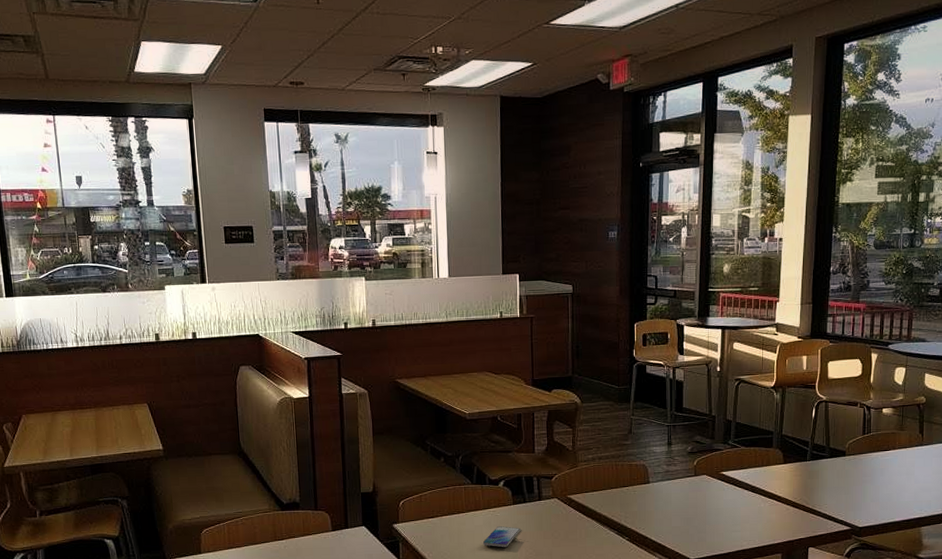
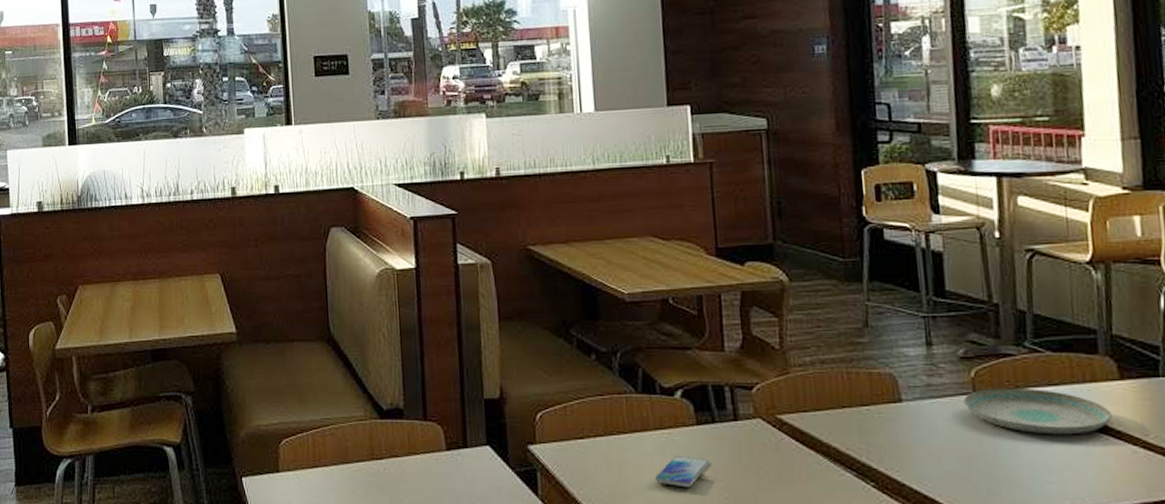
plate: none [688,471,777,501] -> present [963,387,1112,435]

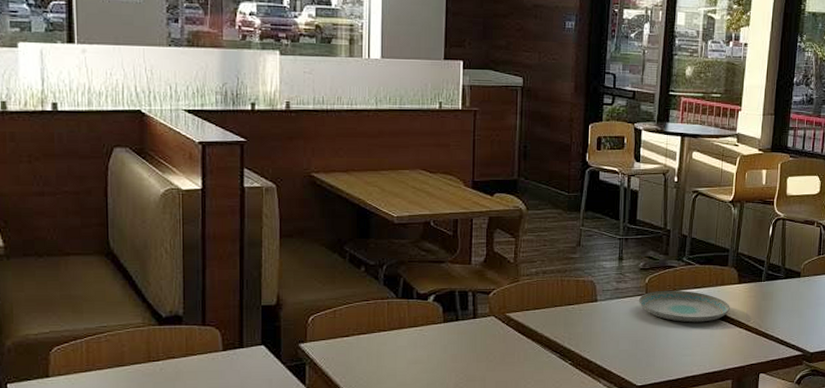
smartphone: present [654,456,709,488] -> none [406,347,451,372]

